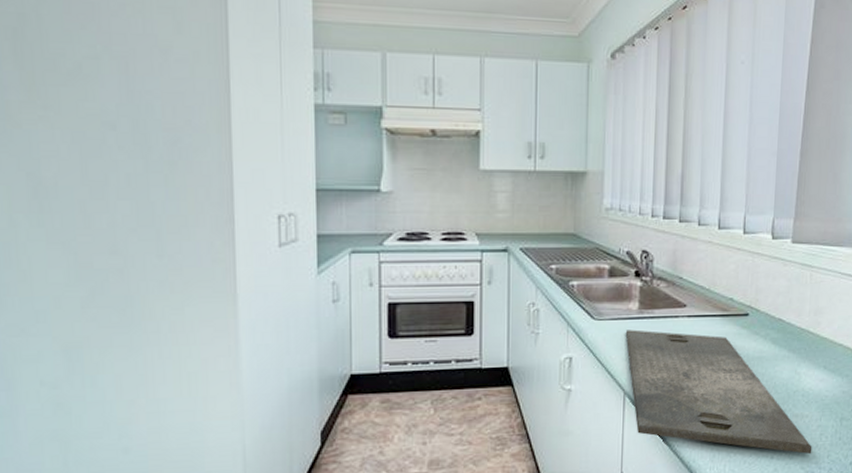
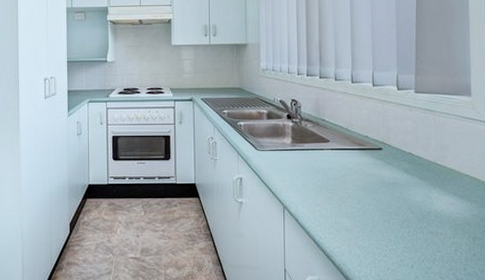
cutting board: present [625,330,812,455] -> none [282,159,449,267]

